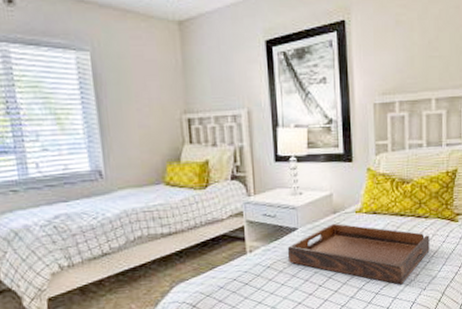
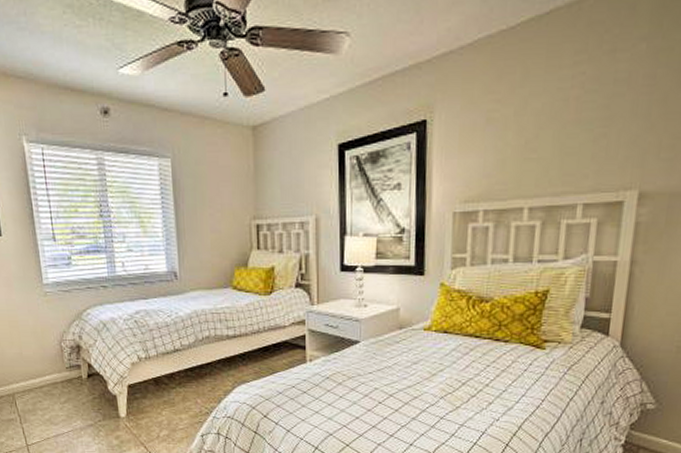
serving tray: present [287,223,430,285] -> none [347,339,509,412]

